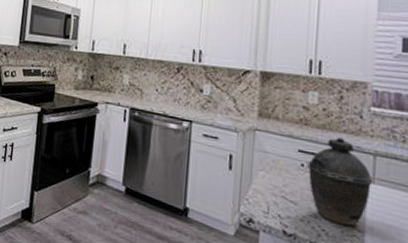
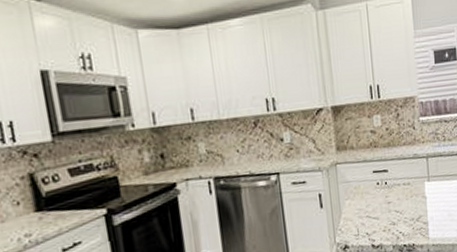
kettle: present [307,137,373,227] -> none [381,150,429,224]

